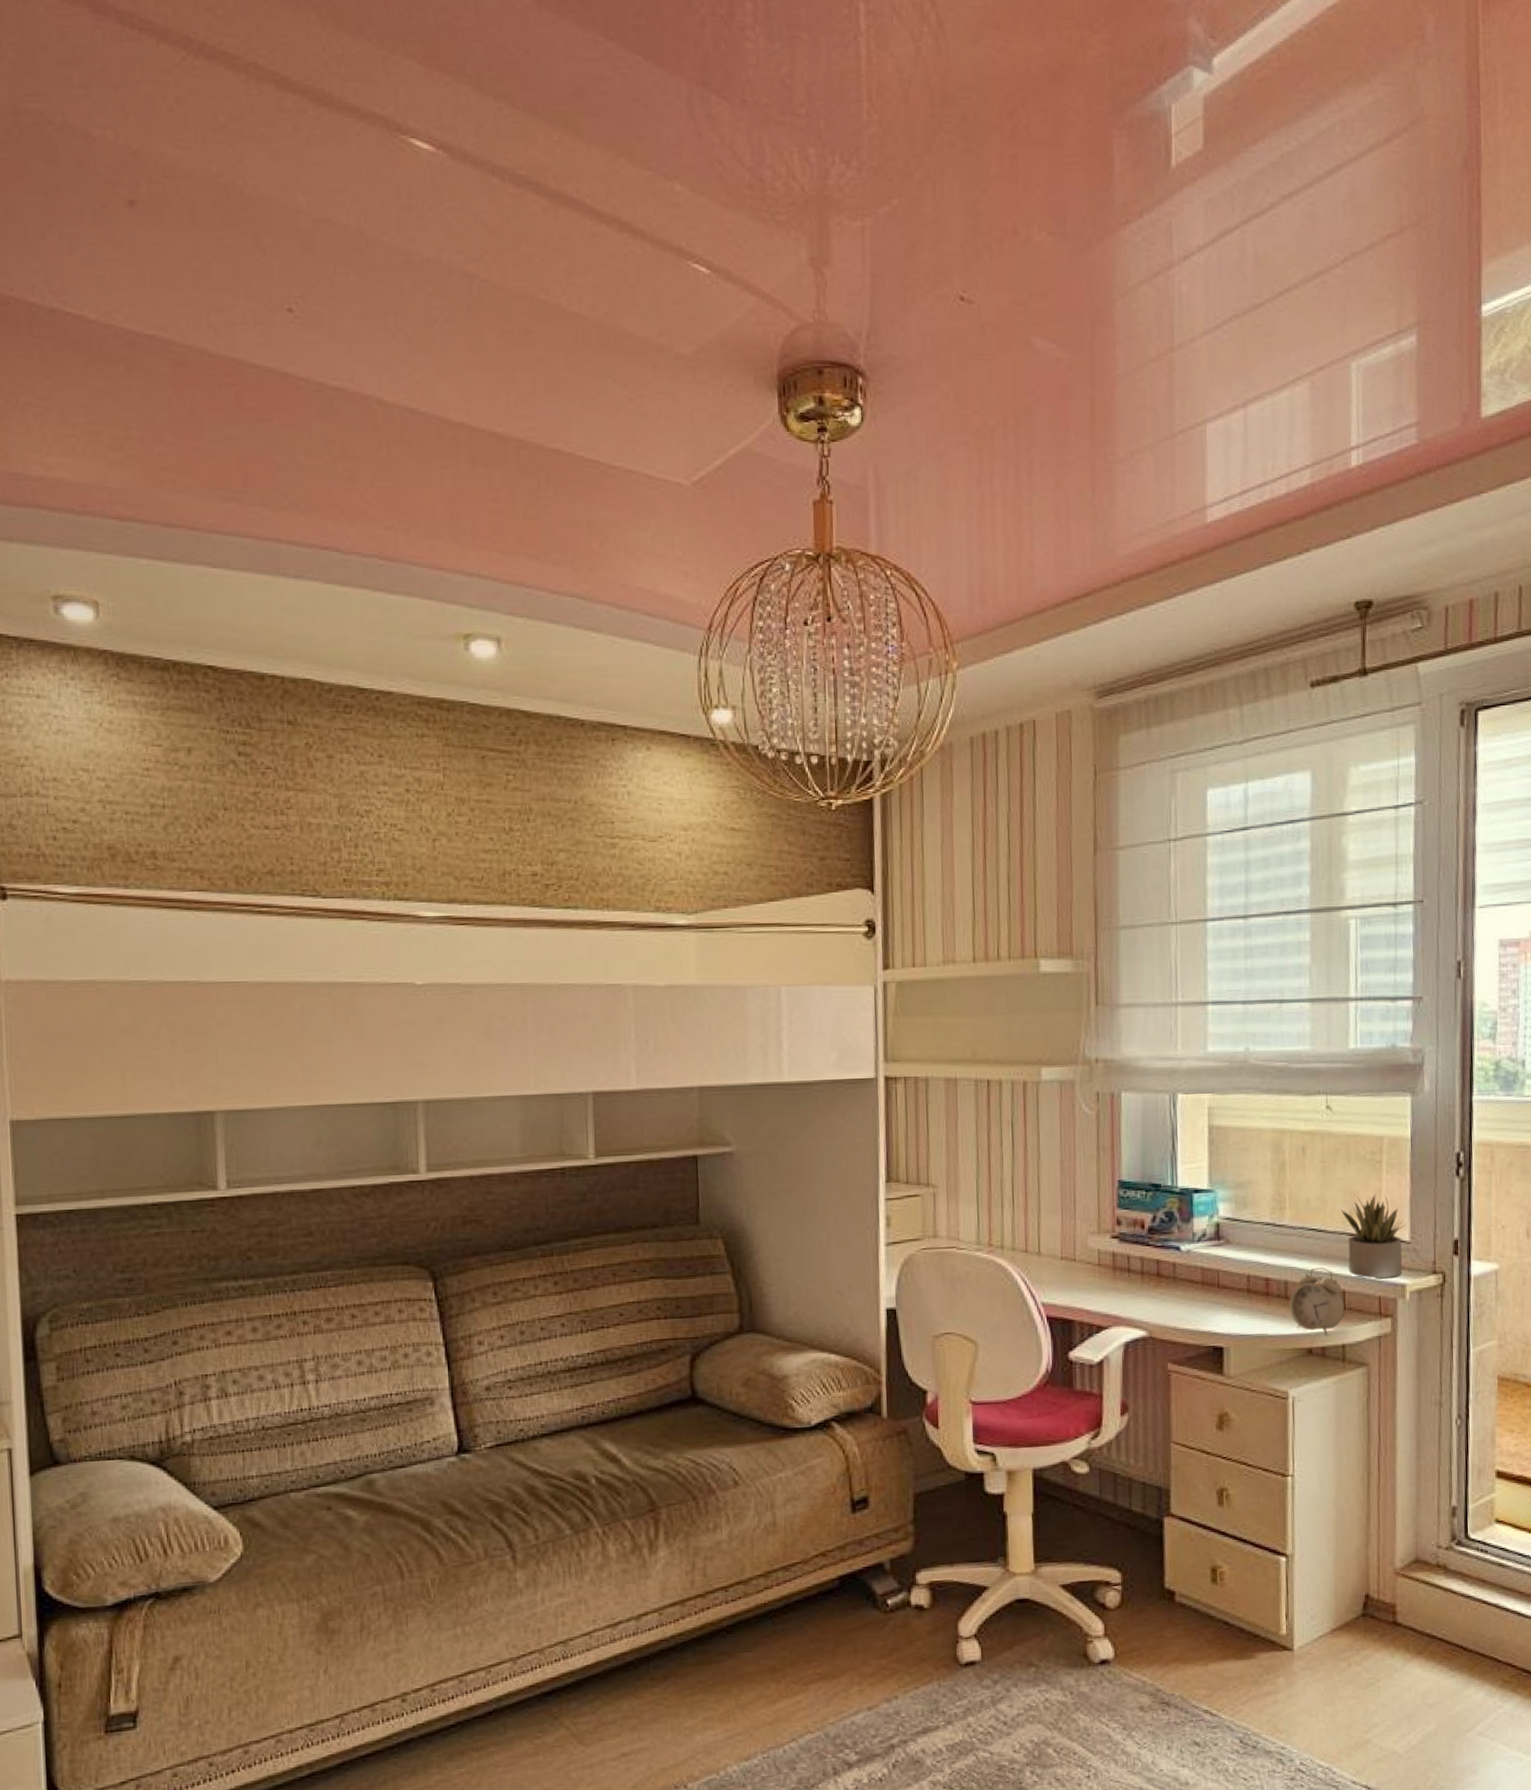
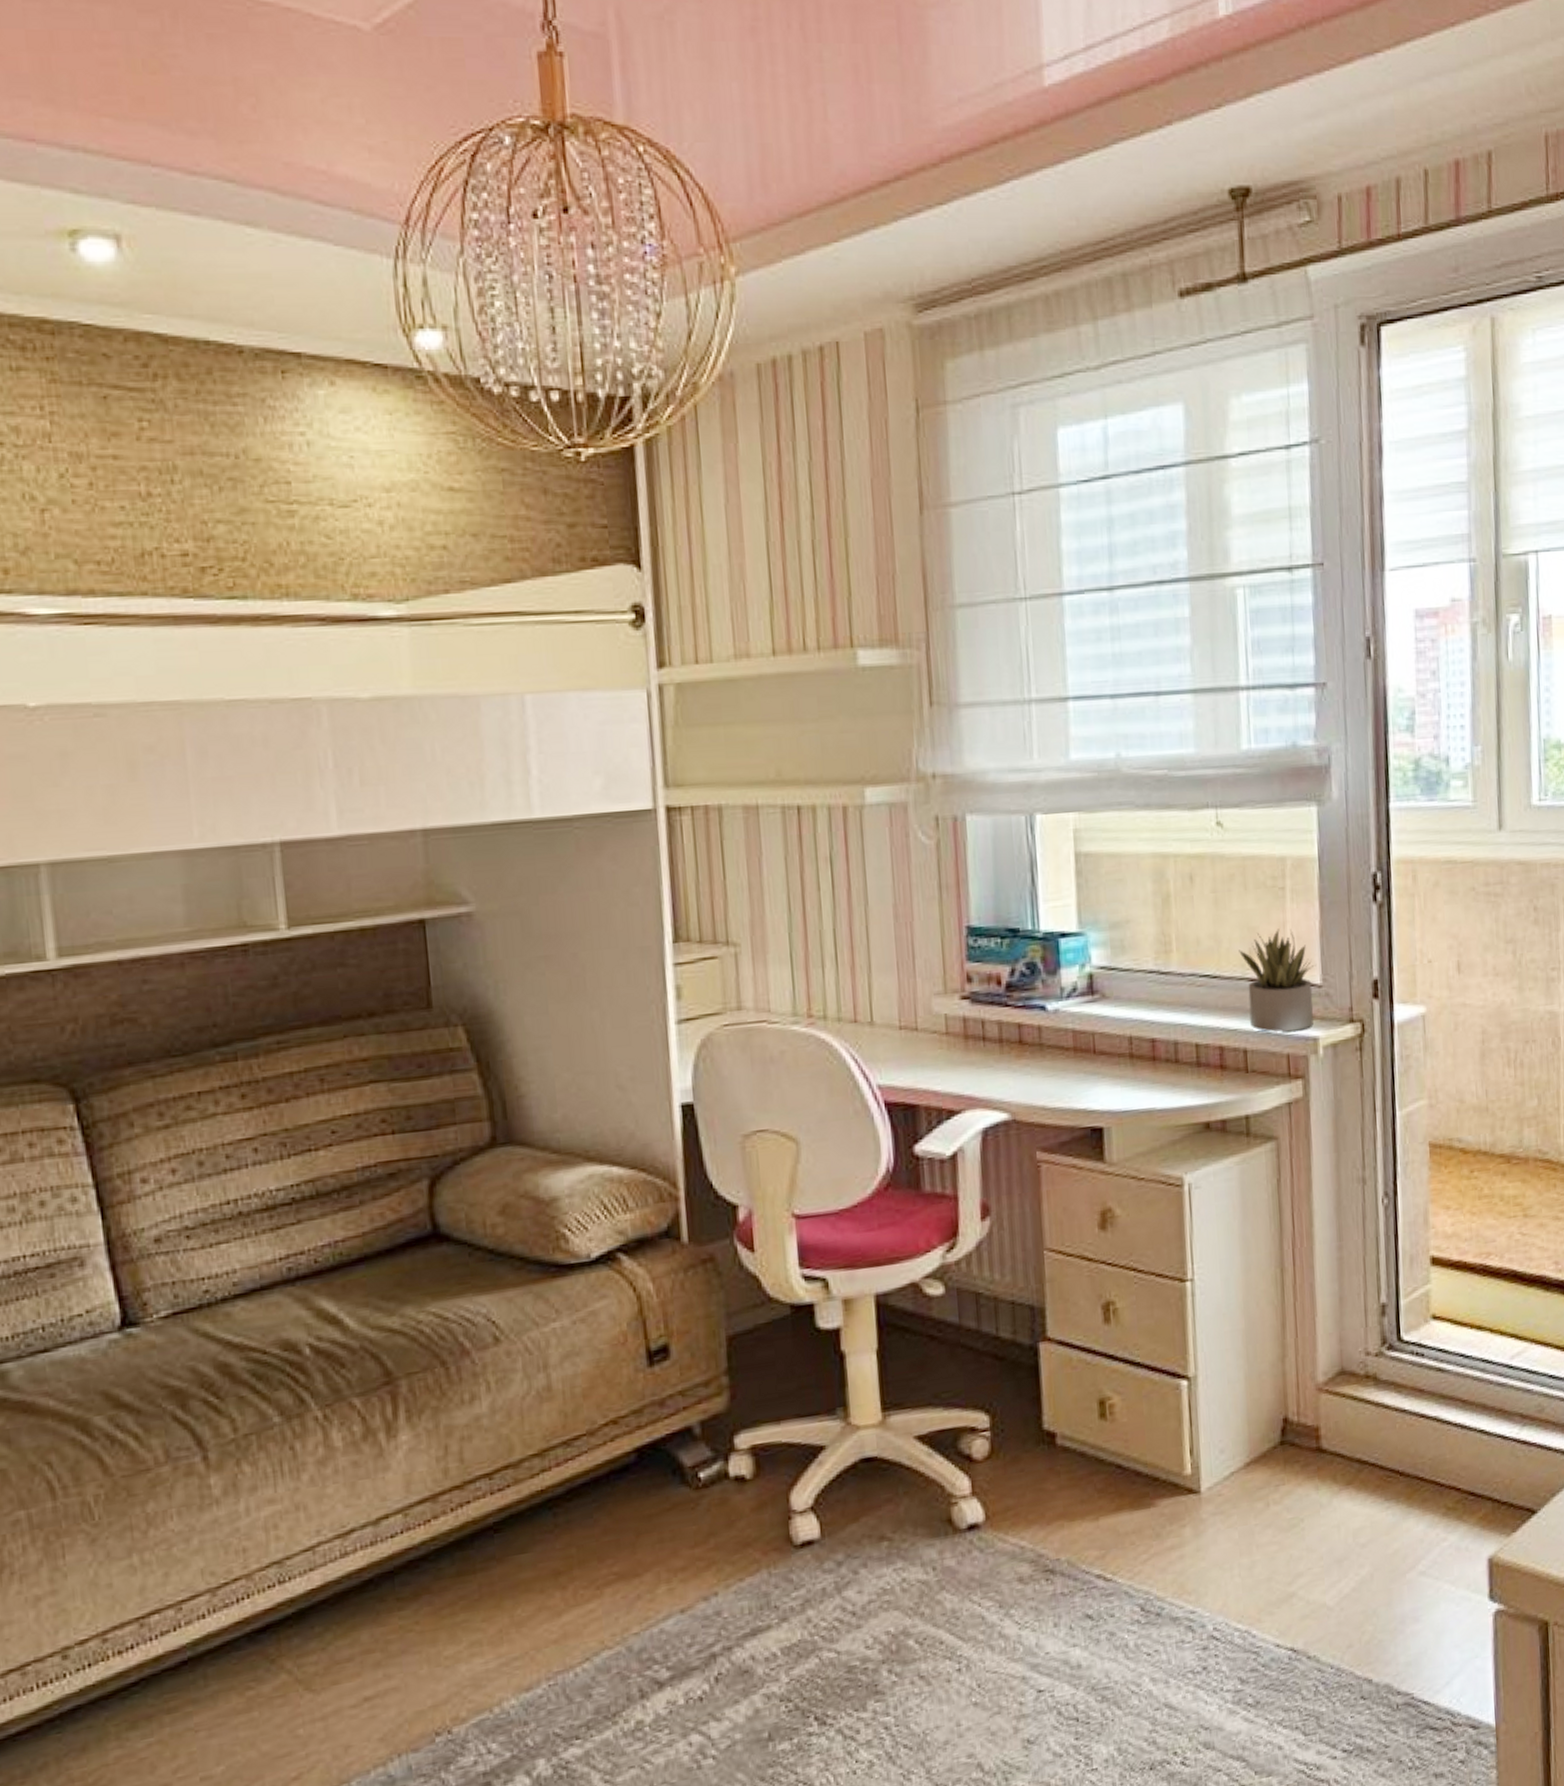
alarm clock: present [1289,1267,1345,1335] -> none [1180,1022,1247,1104]

